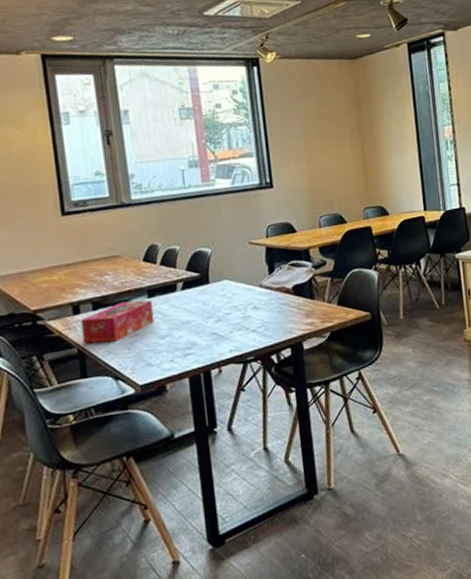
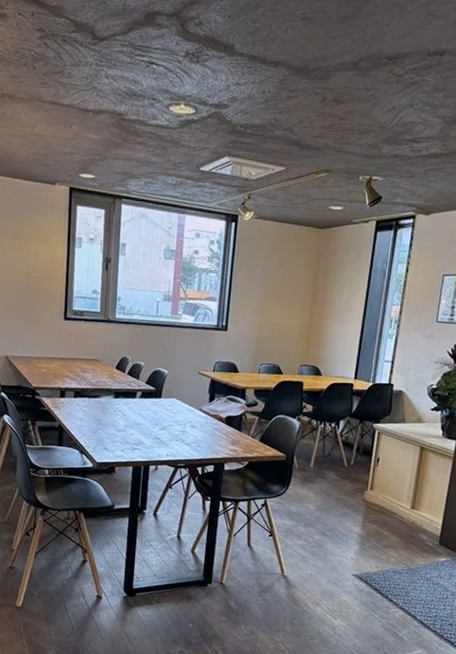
tissue box: present [80,300,154,344] -> none [63,396,117,425]

